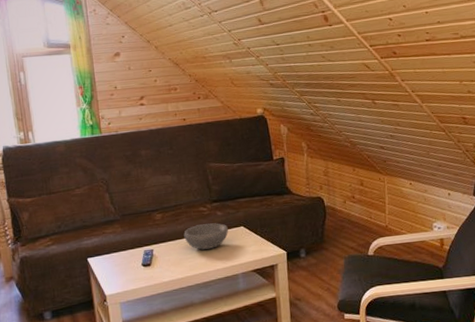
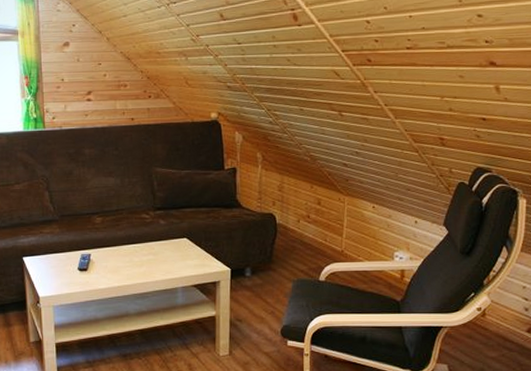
bowl: present [184,223,229,250] -> none [123,232,171,259]

